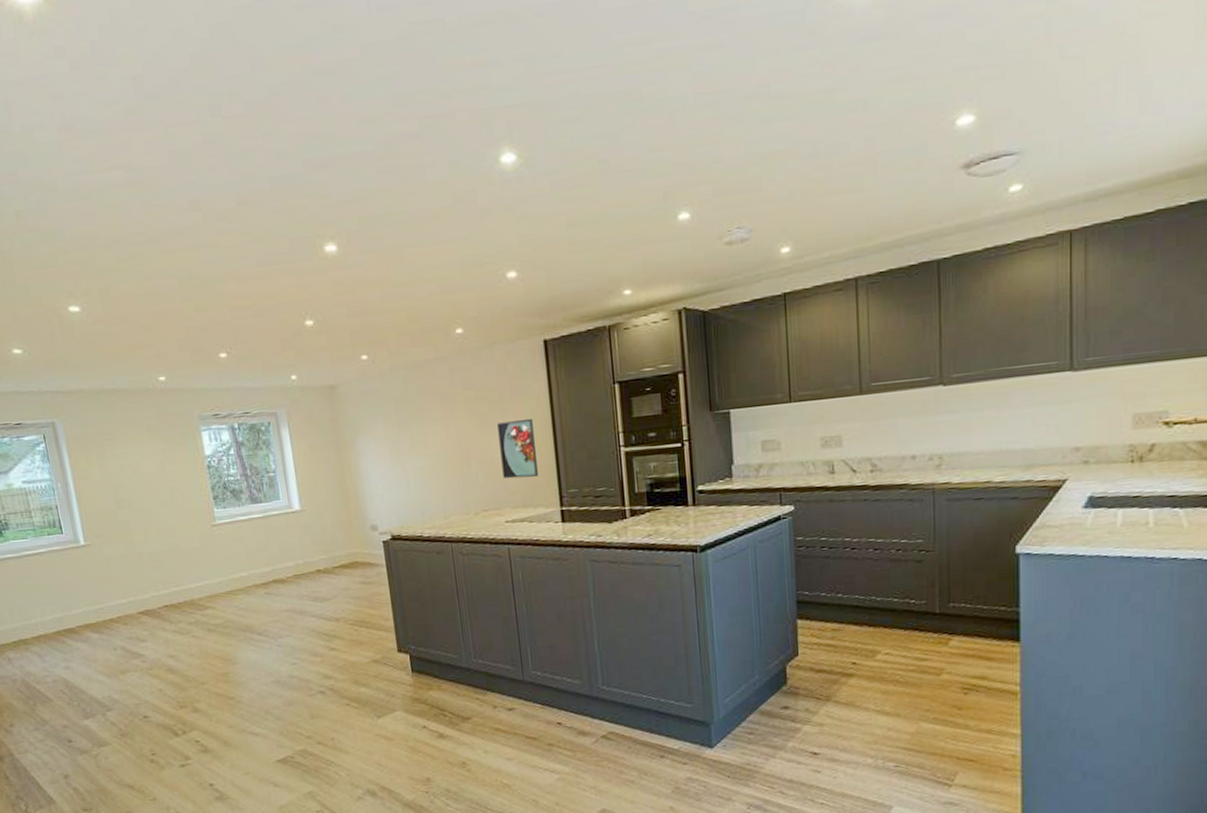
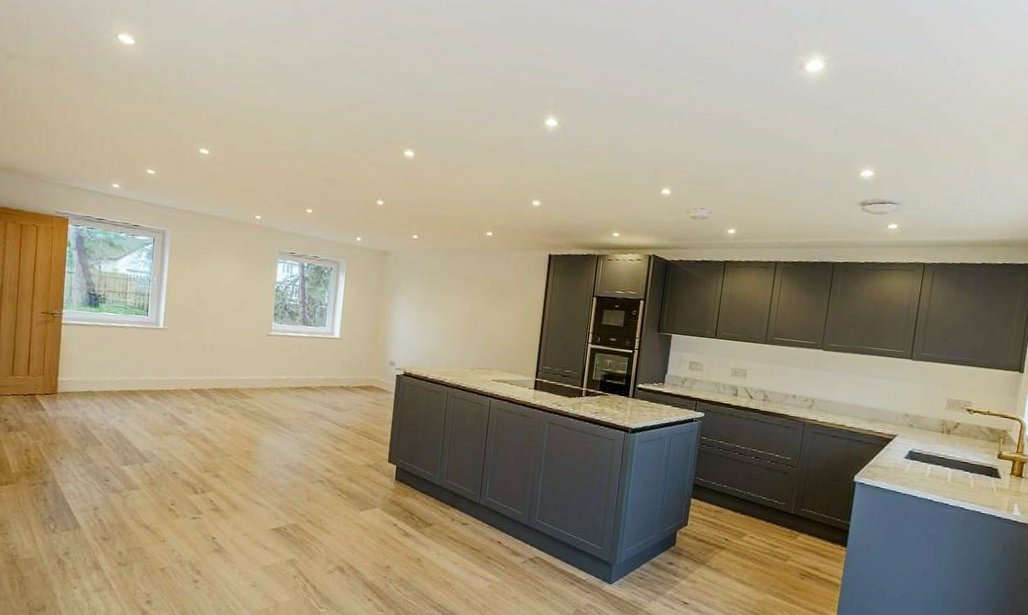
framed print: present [497,418,538,479] -> none [498,306,528,351]

